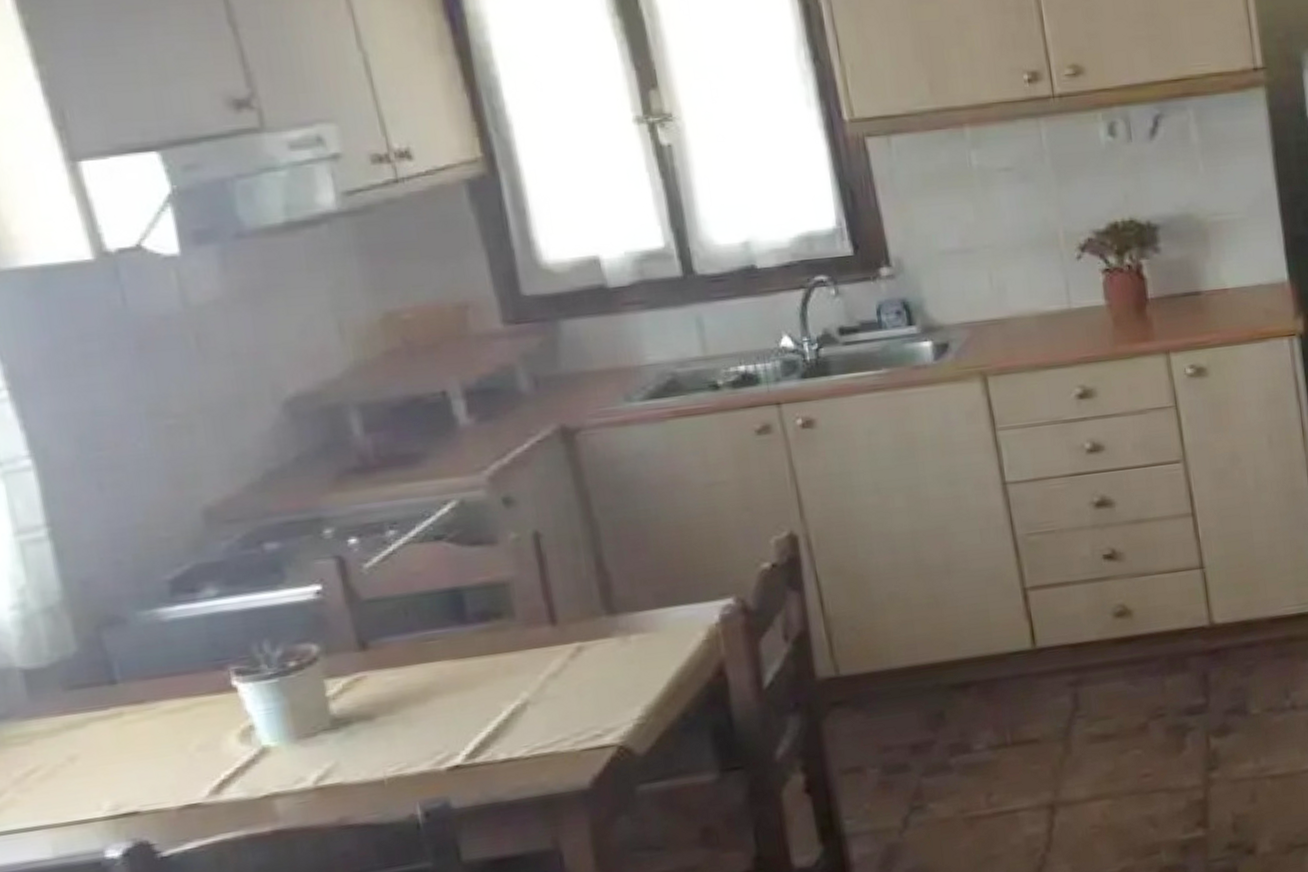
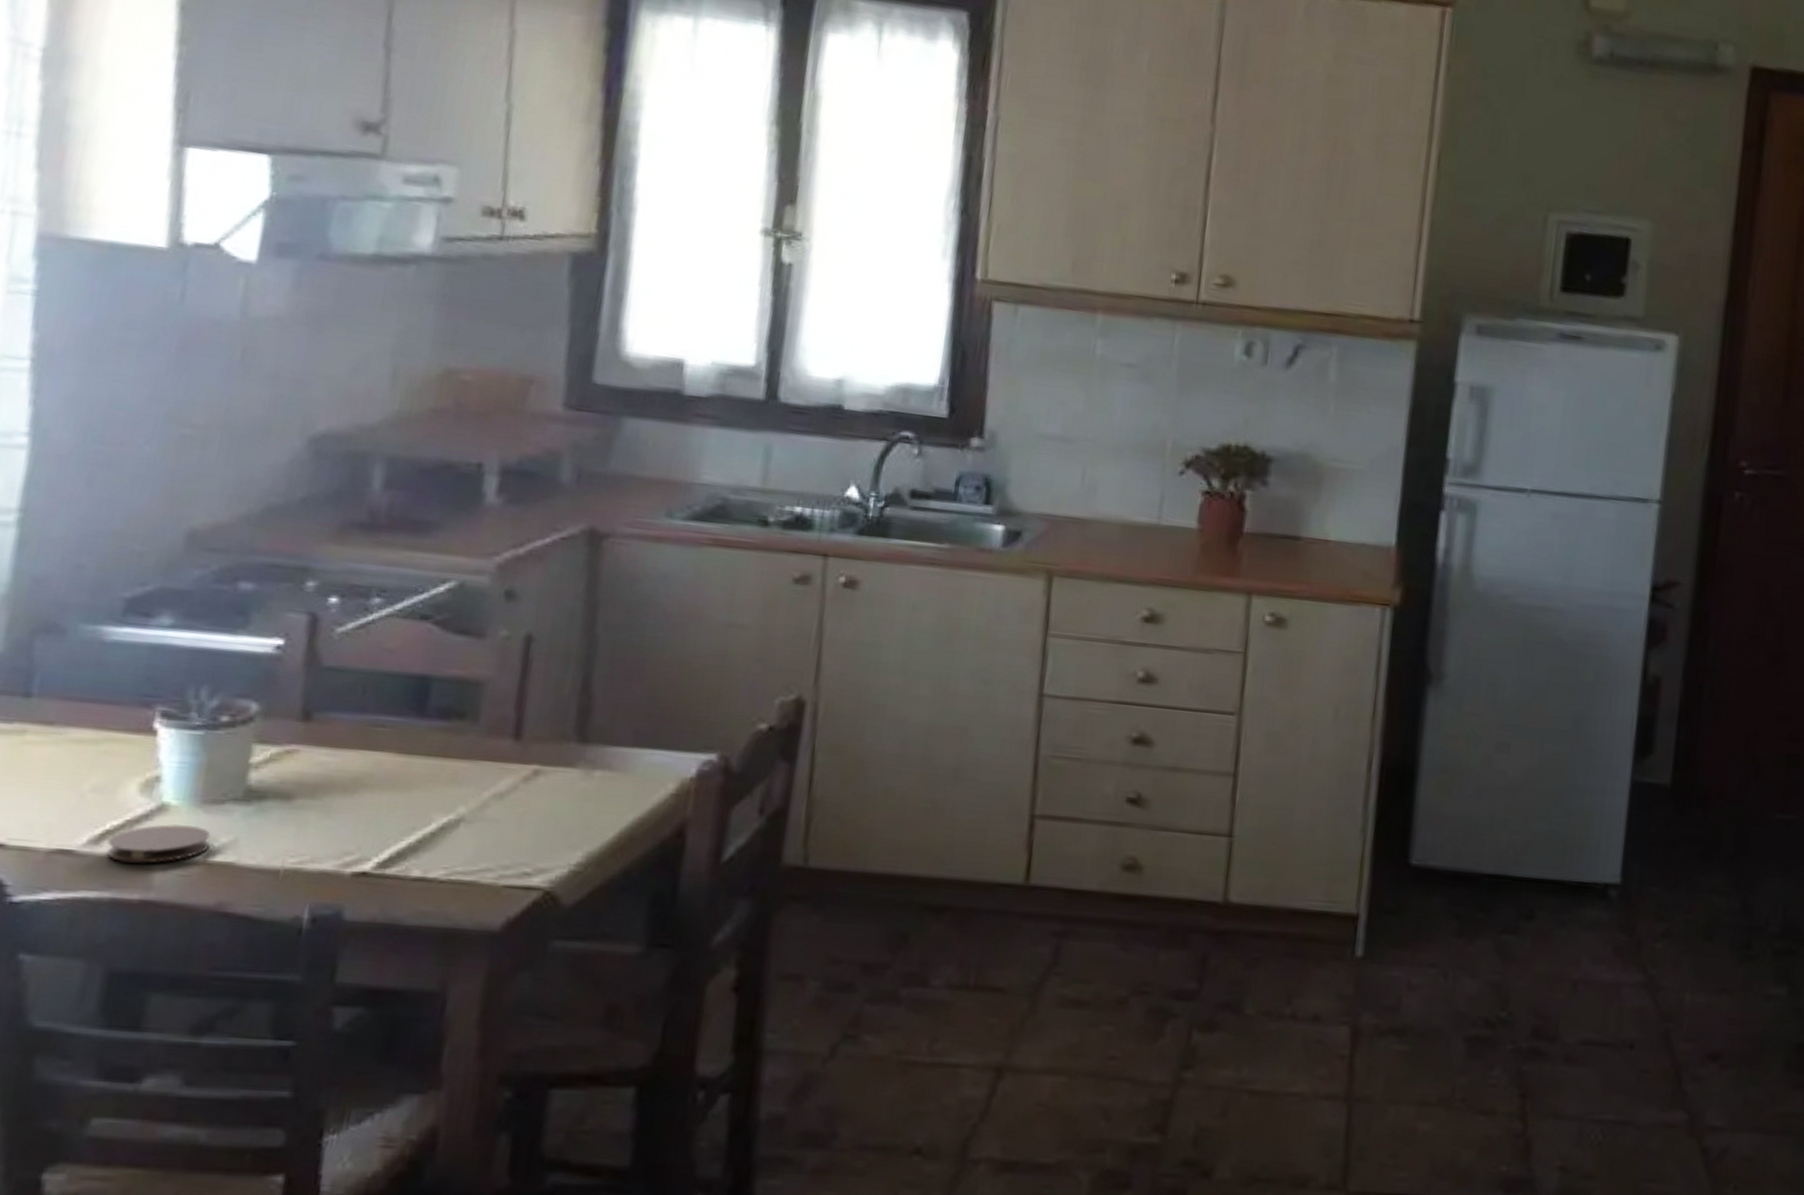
coaster: none [226,759,316,804] -> present [107,823,211,864]

